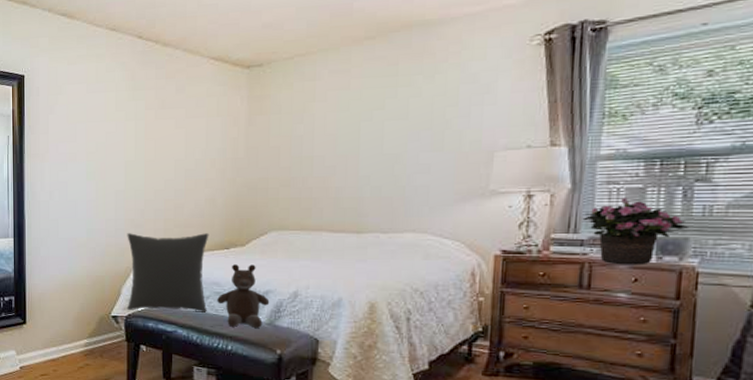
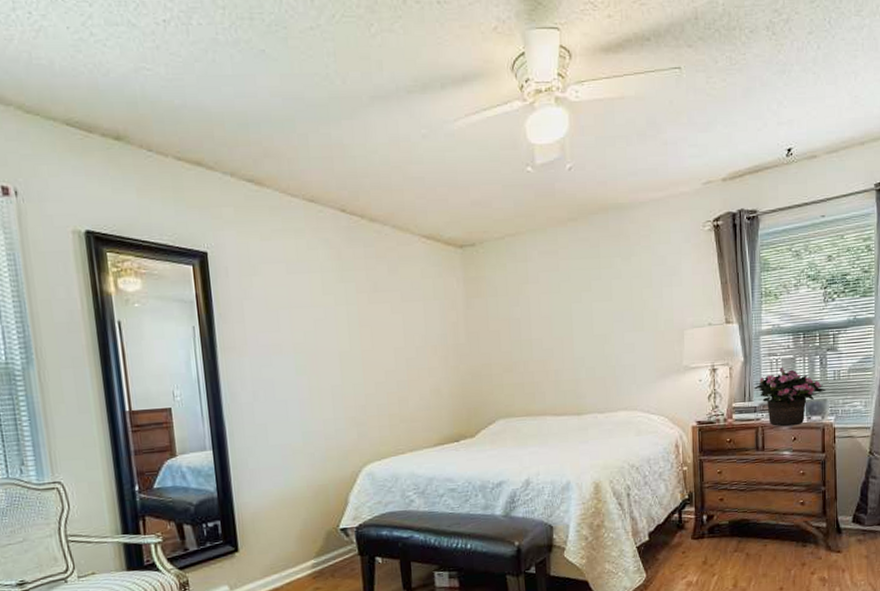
pillow: present [126,233,209,313] -> none [349,426,444,520]
teddy bear: present [217,264,270,328] -> none [452,456,504,524]

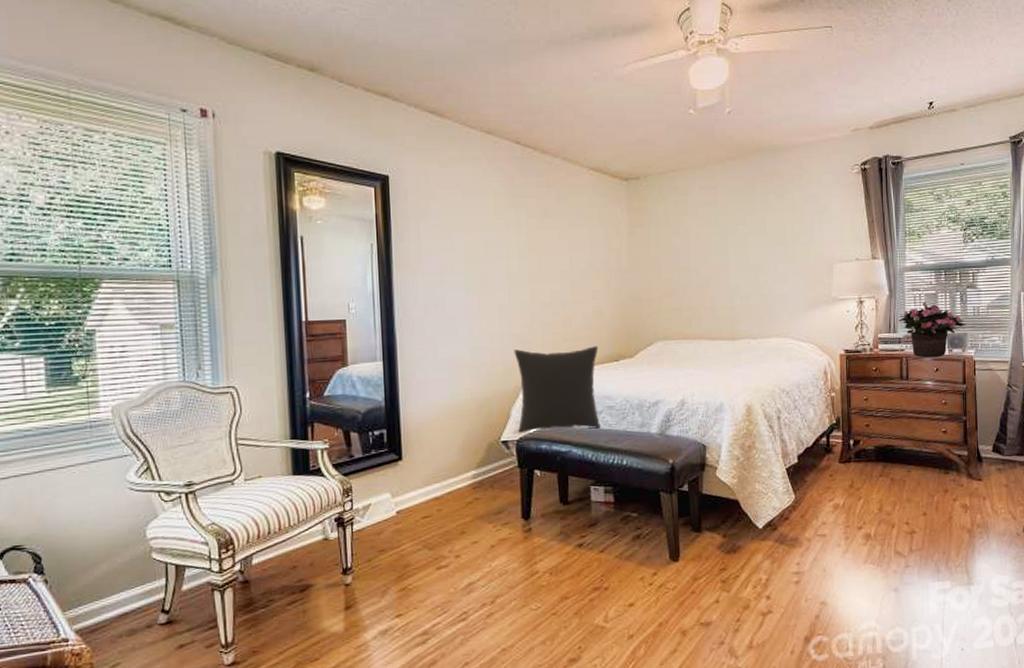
pillow: none [349,426,444,520] -> present [514,346,602,433]

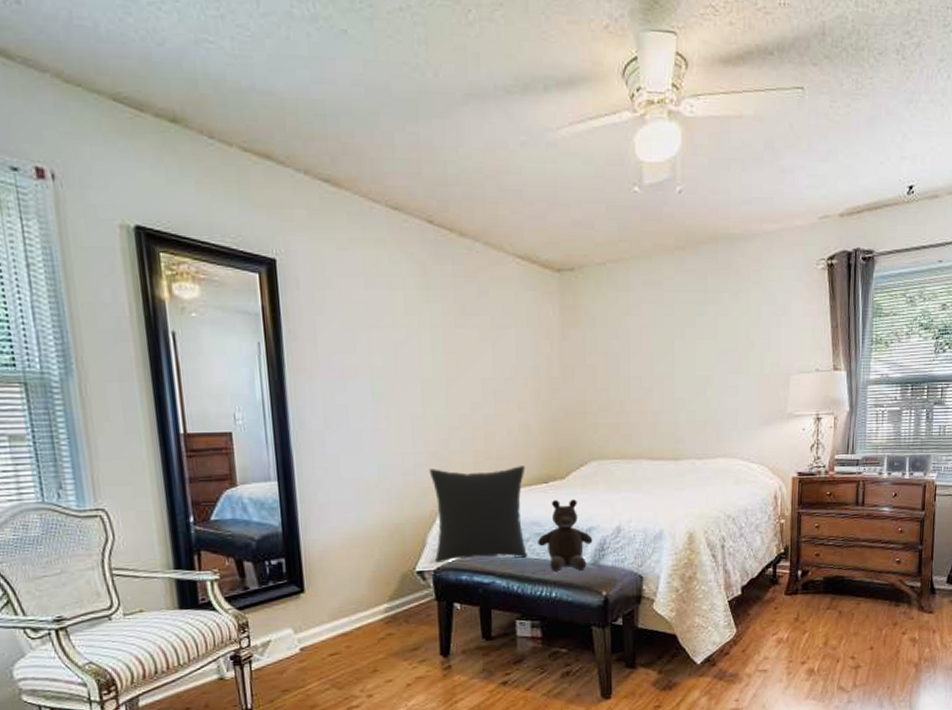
teddy bear: none [610,375,660,441] -> present [538,499,593,571]
potted flower: present [898,302,967,358] -> none [857,420,931,482]

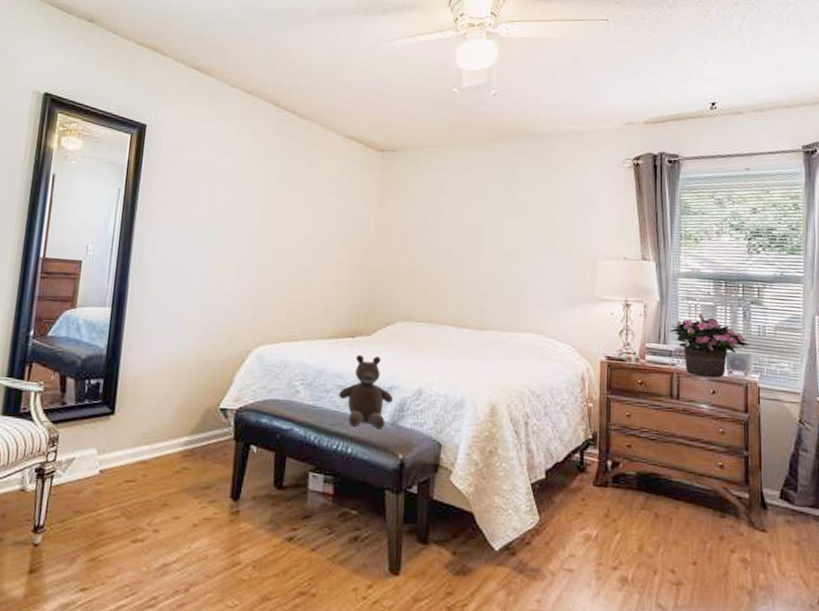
pillow: present [429,466,529,563] -> none [238,312,335,409]
potted flower: none [857,420,931,482] -> present [669,313,750,378]

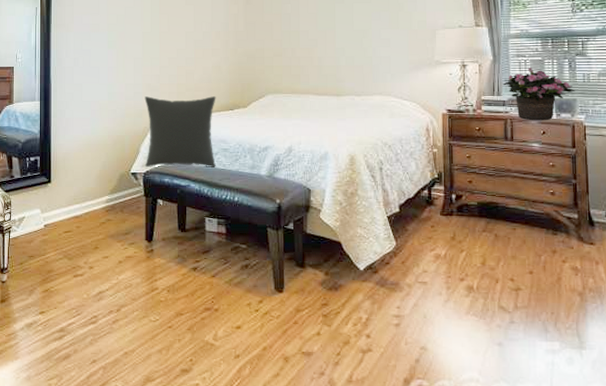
pillow: none [238,312,335,409] -> present [144,96,217,167]
teddy bear: present [339,355,394,428] -> none [224,124,269,180]

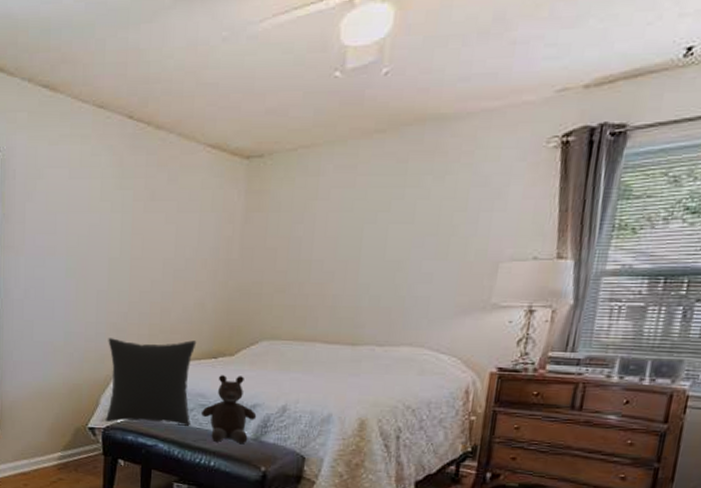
teddy bear: none [224,124,269,180] -> present [202,375,257,443]
potted flower: present [502,68,576,121] -> none [581,316,686,387]

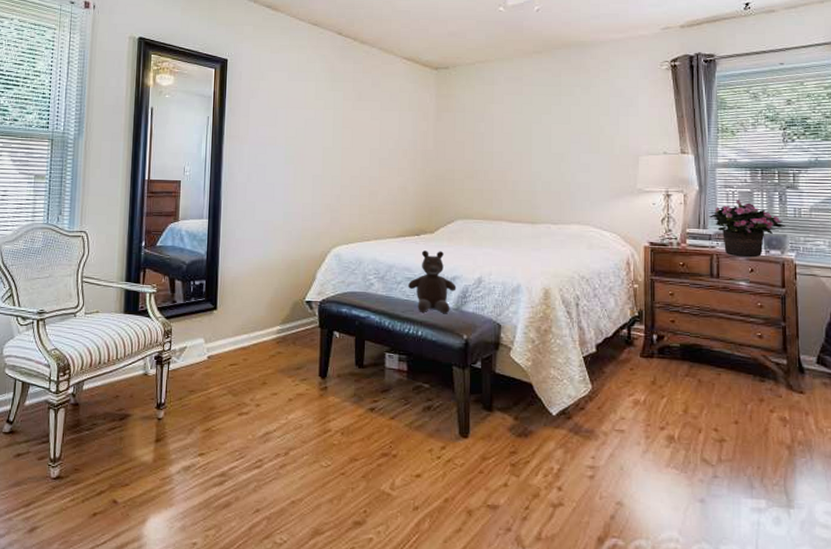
pillow: present [105,338,197,426] -> none [321,217,401,298]
potted flower: none [581,316,686,387] -> present [709,200,786,258]

